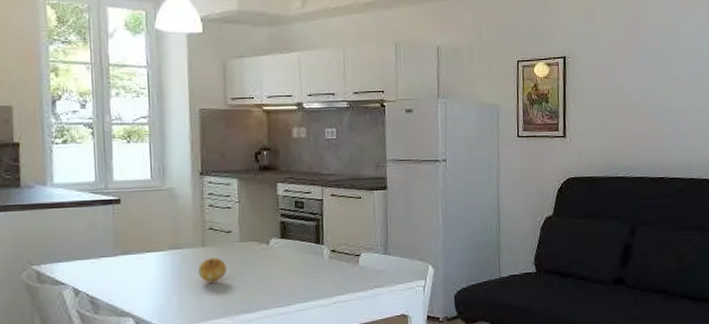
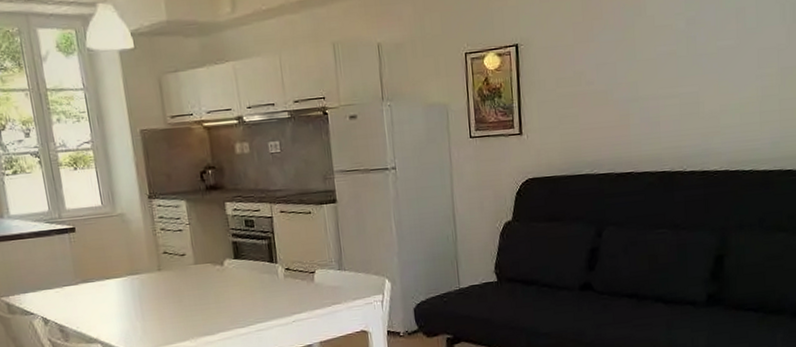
fruit: present [197,257,227,283] -> none [157,281,185,307]

